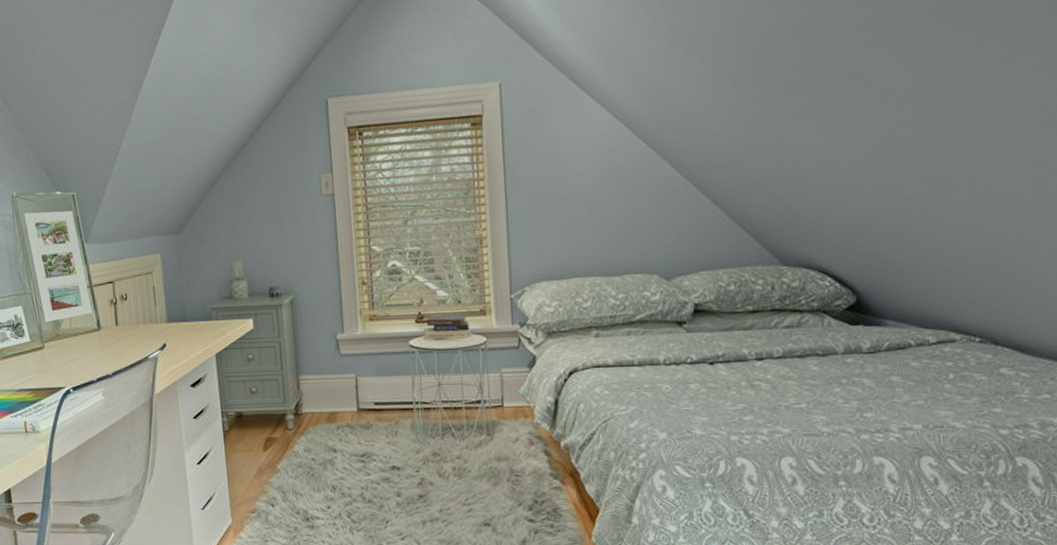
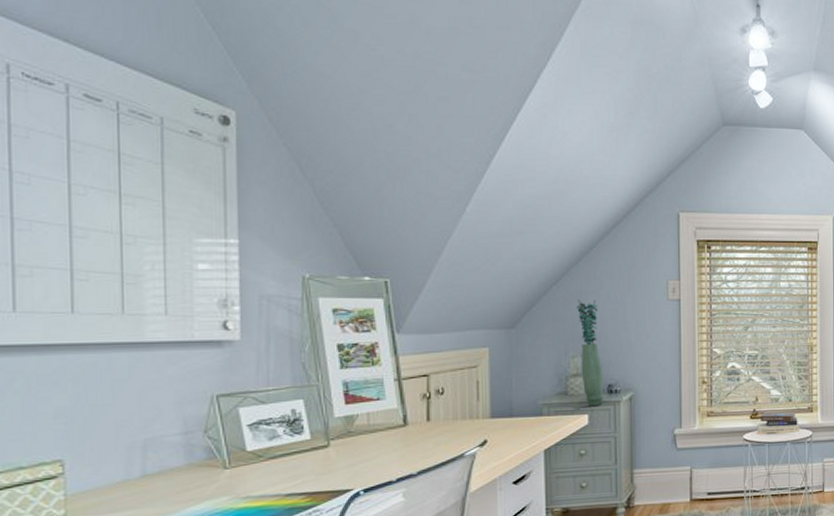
vase: none [234,200,266,311] -> present [577,300,603,407]

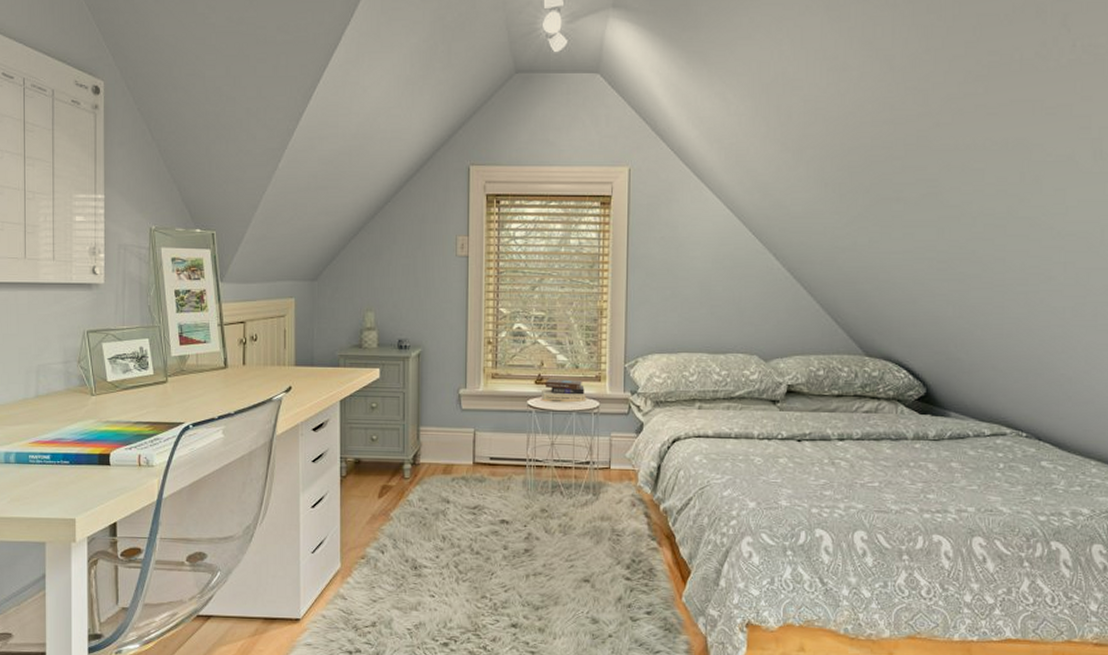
vase: present [577,300,603,407] -> none [372,254,394,361]

